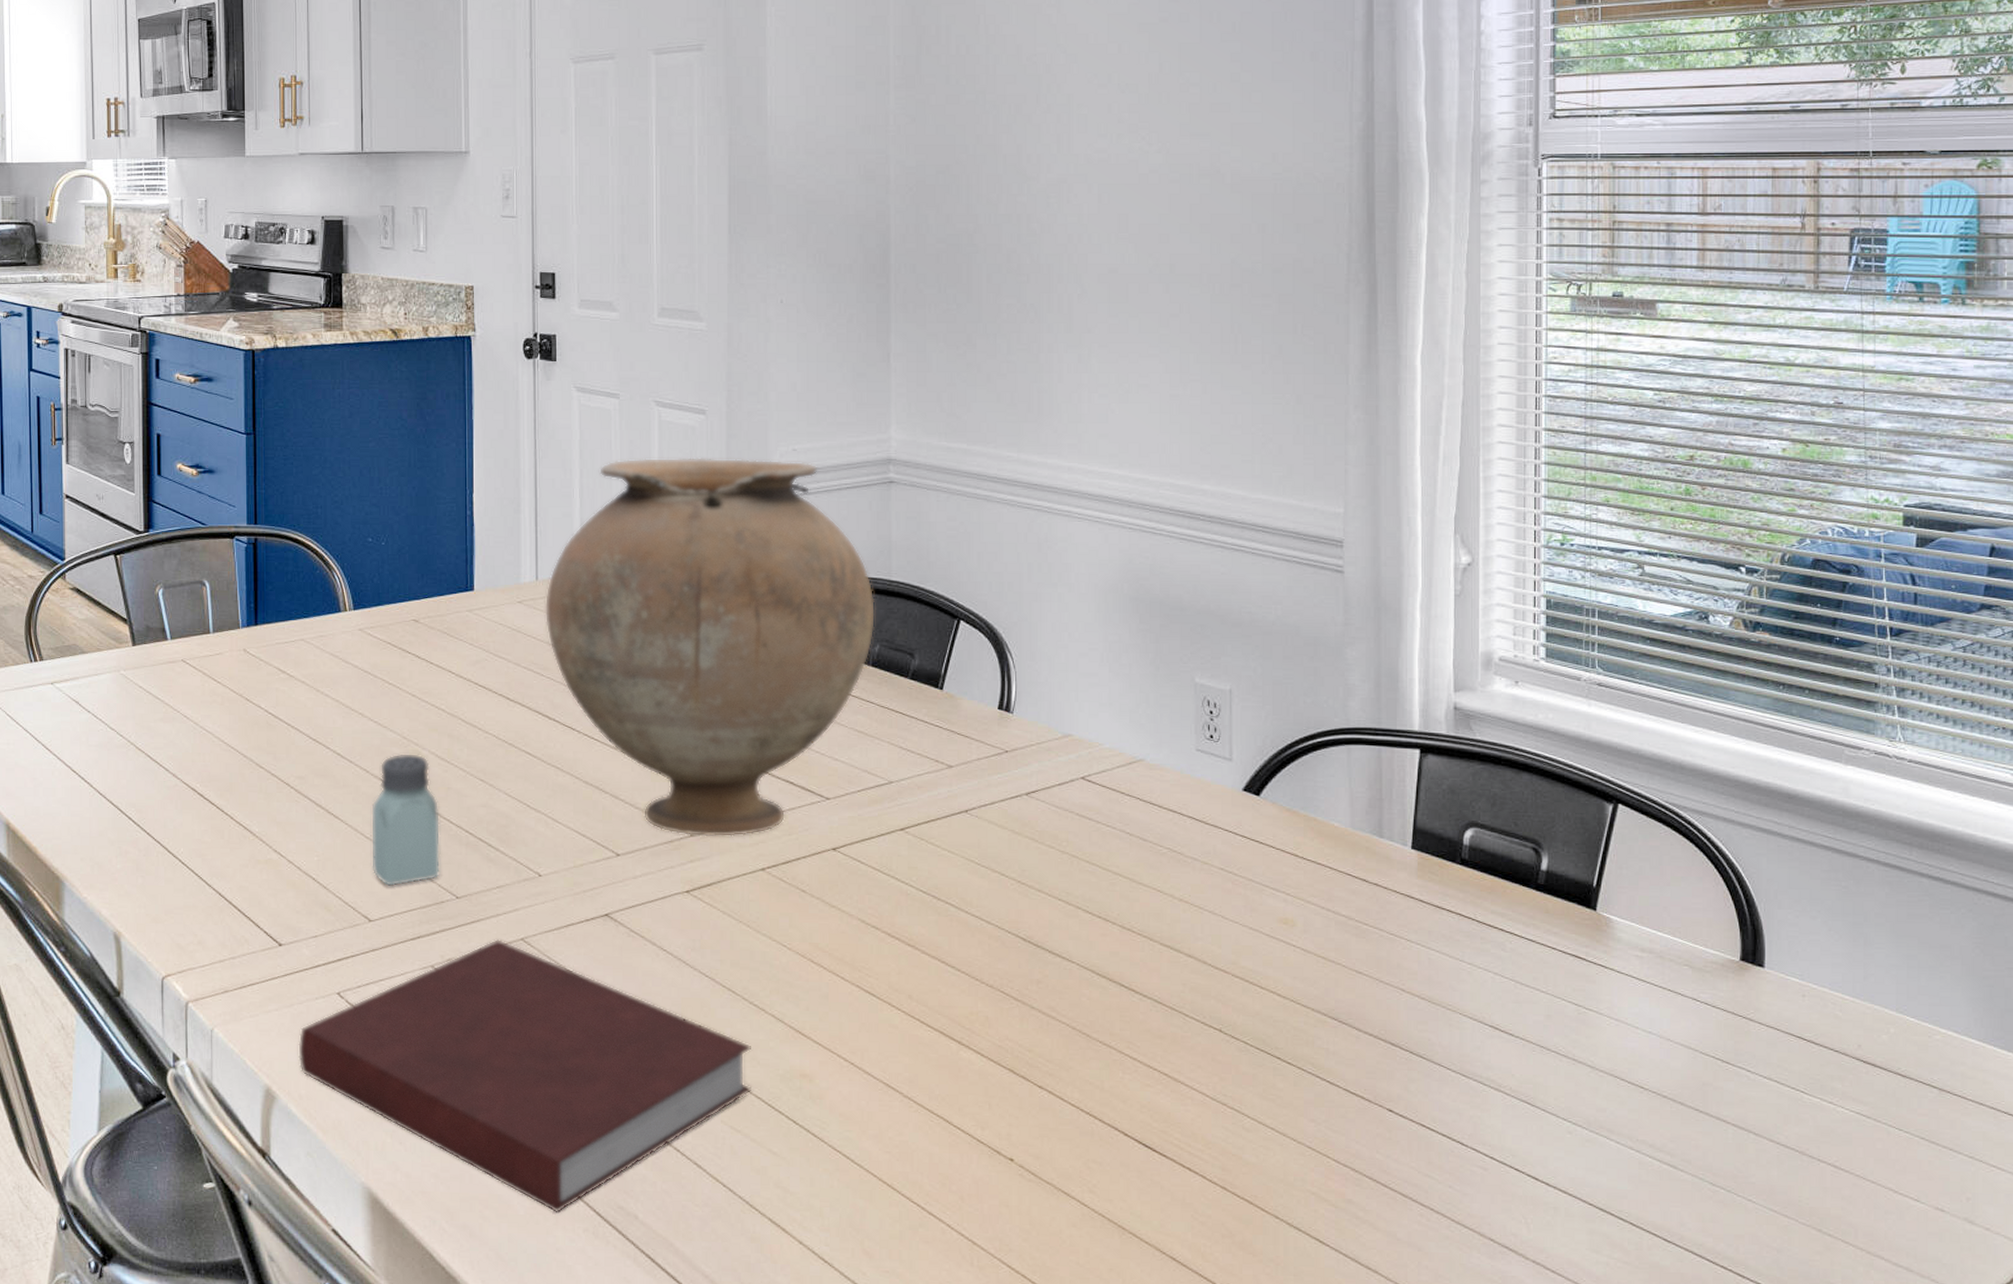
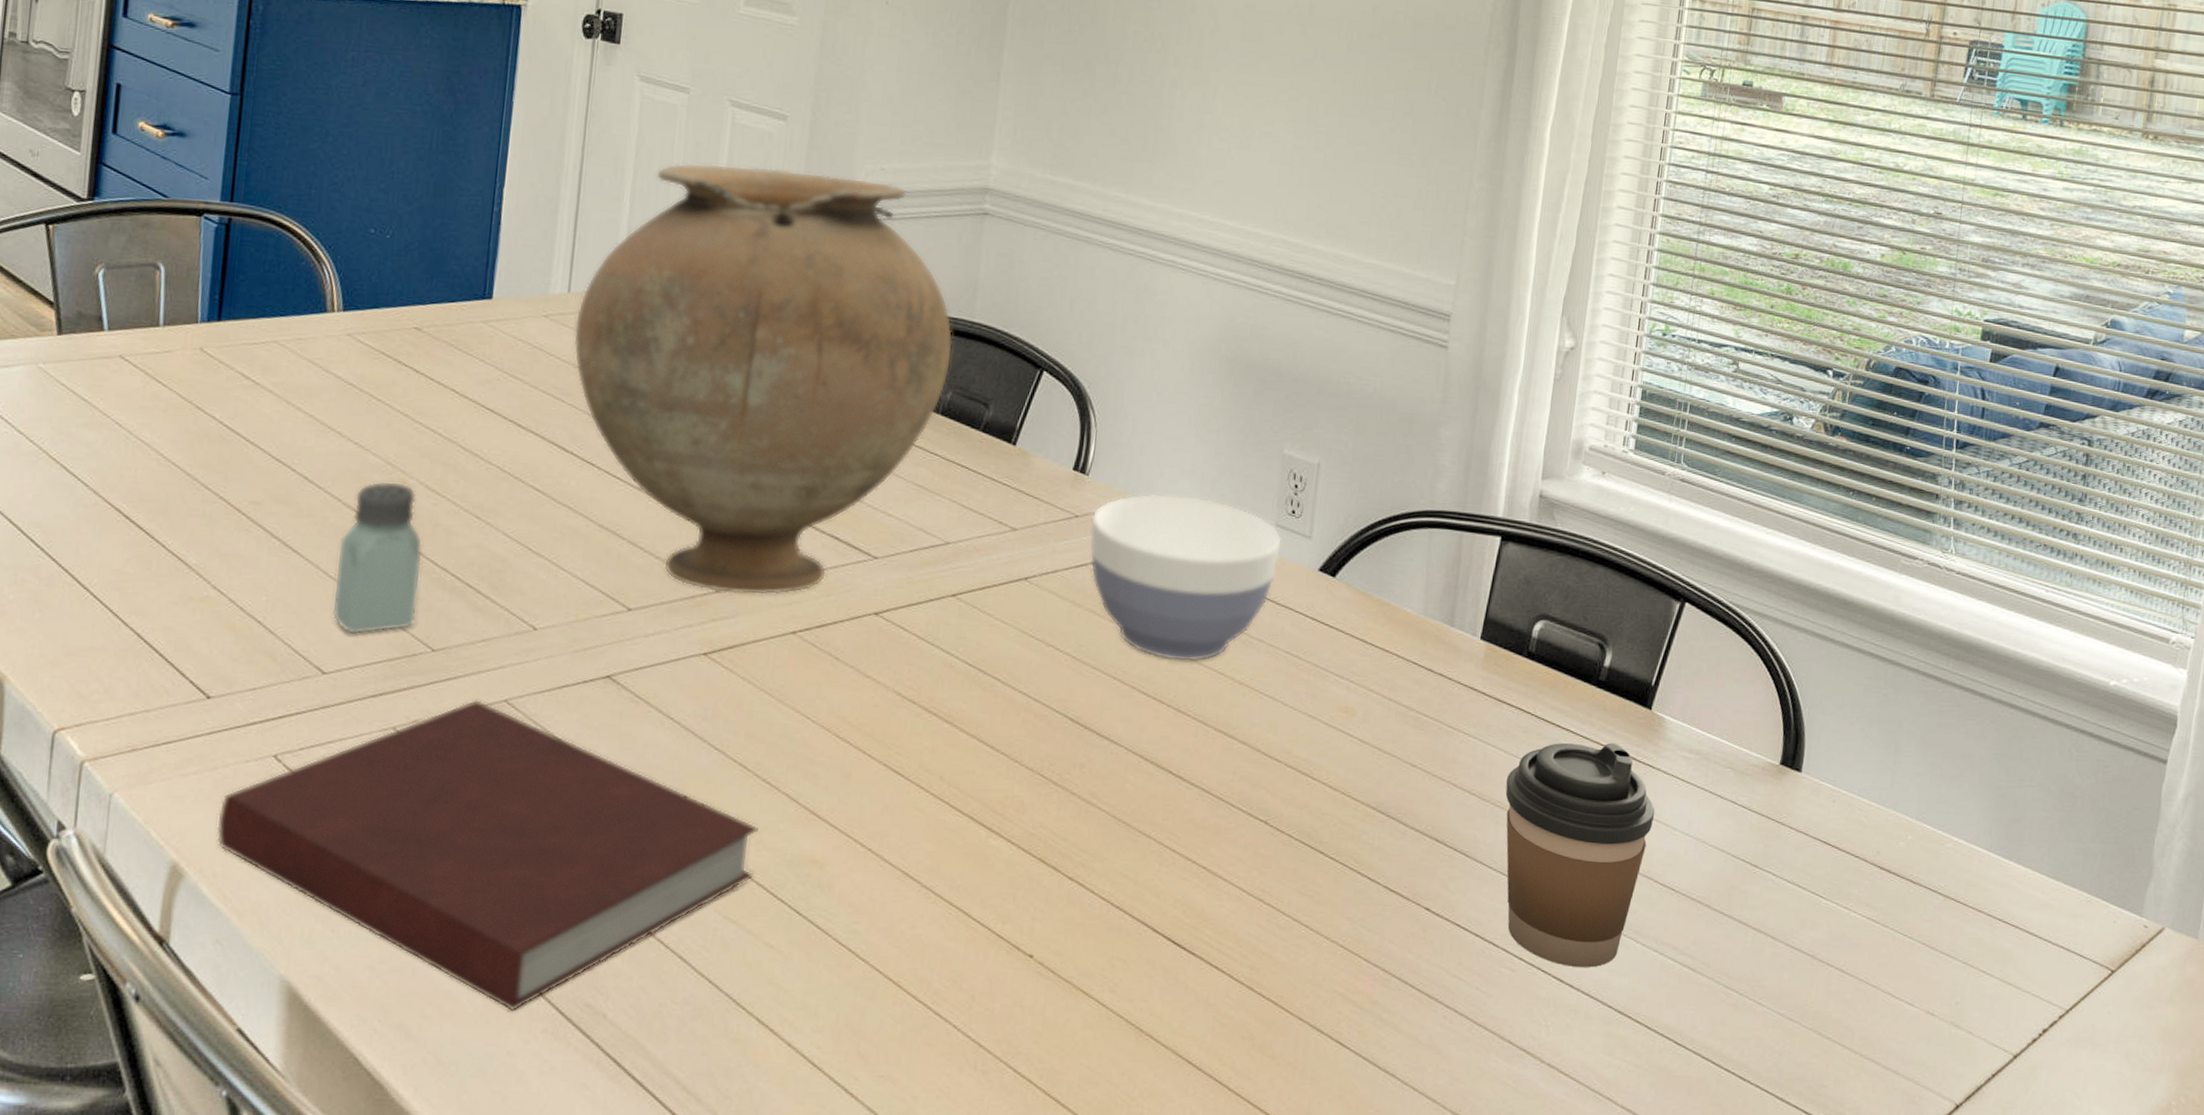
bowl: none [1020,726,1205,882] -> present [1089,493,1283,662]
coffee cup: none [1454,944,1613,1166] -> present [1505,742,1655,968]

